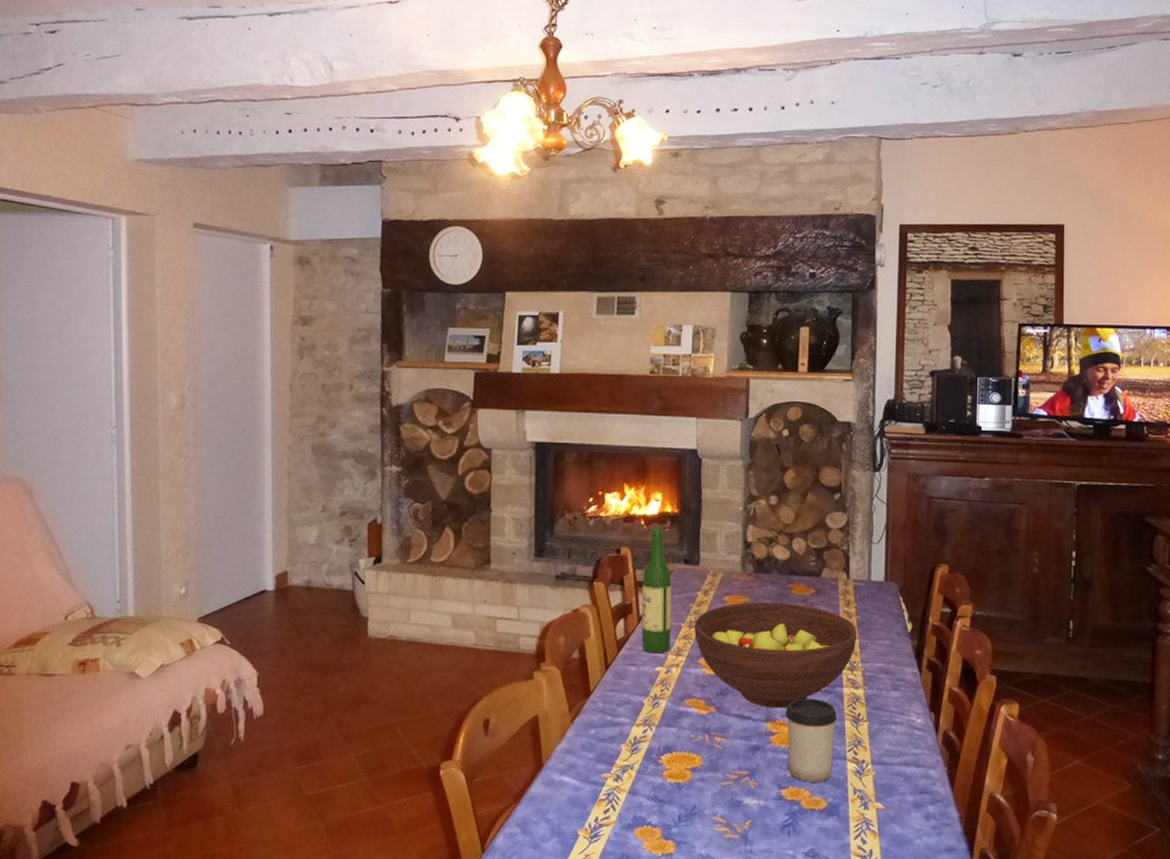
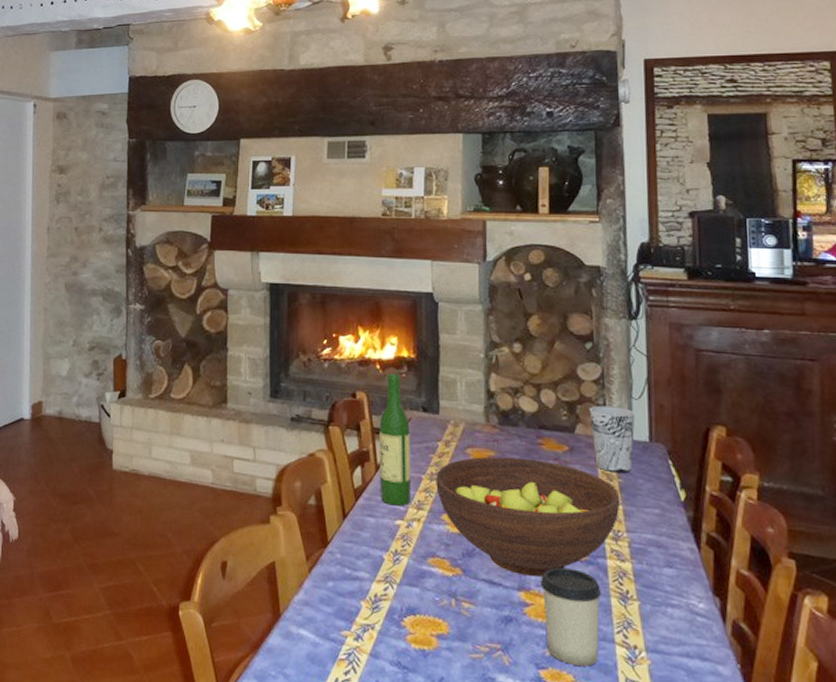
cup: none [834,551,874,610] -> present [589,405,635,473]

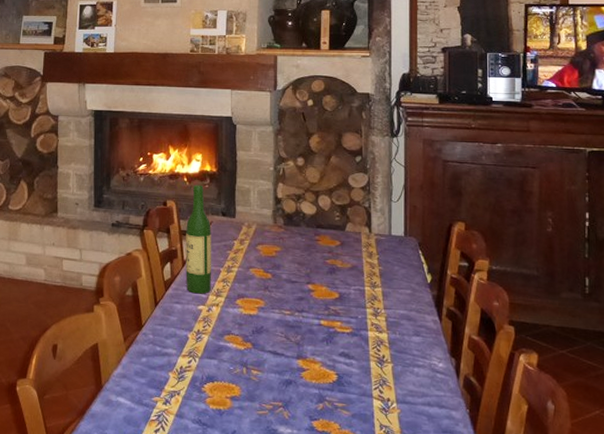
fruit bowl: present [436,456,621,578] -> none [232,251,380,348]
cup: present [540,567,601,666] -> none [314,339,362,417]
cup: present [589,405,635,473] -> none [357,207,394,262]

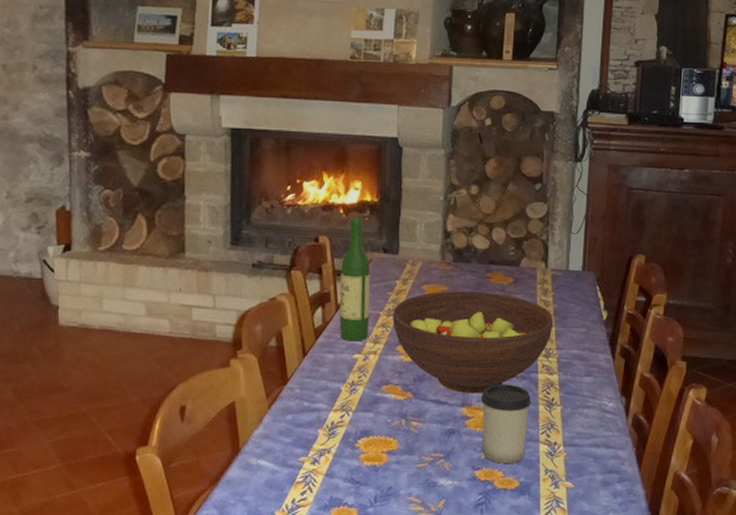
fruit bowl: none [232,251,380,348] -> present [392,291,554,394]
cup: none [314,339,362,417] -> present [480,384,531,463]

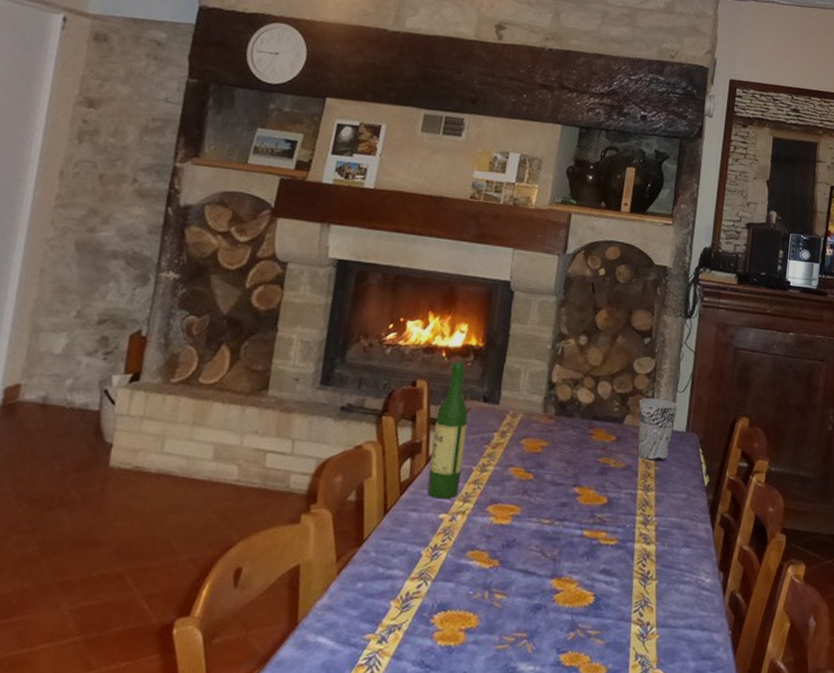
fruit bowl: present [392,291,554,394] -> none [485,447,655,564]
cup: present [480,384,531,463] -> none [570,553,626,646]
cup: none [533,240,573,299] -> present [638,397,678,461]

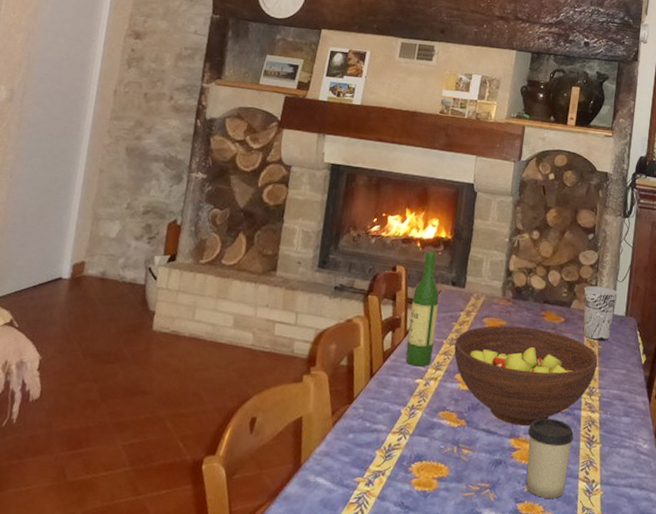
fruit bowl: none [485,447,655,564] -> present [454,325,598,427]
cup: none [570,553,626,646] -> present [526,418,574,499]

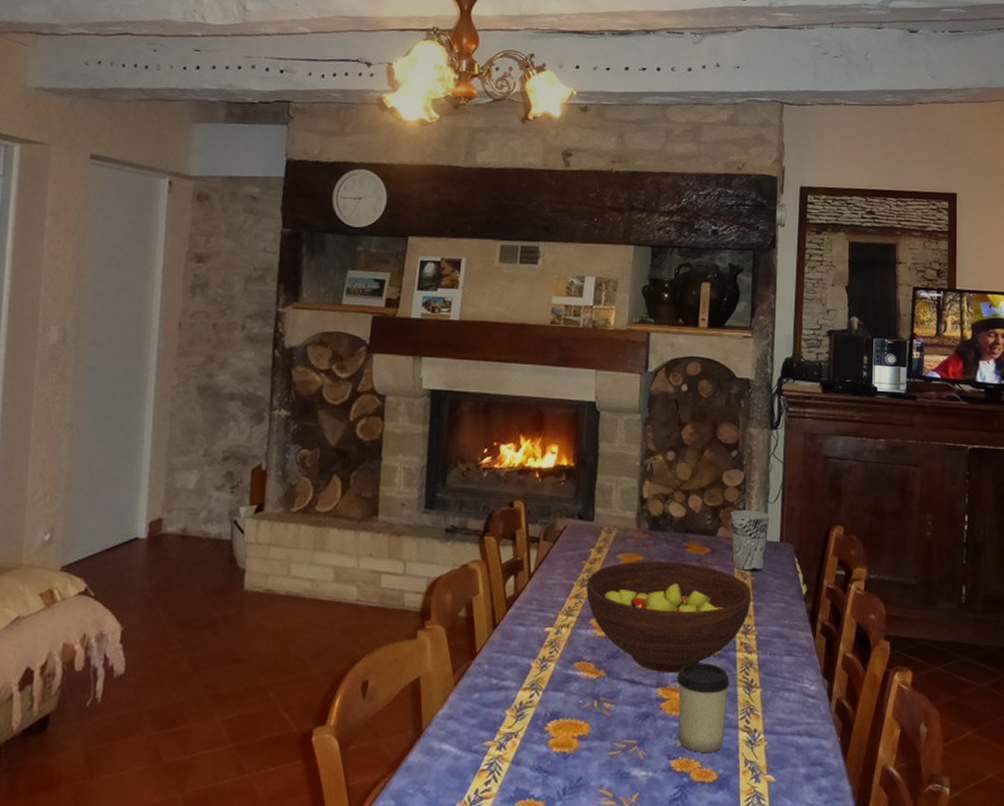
wine bottle: present [406,251,439,367] -> none [532,481,565,613]

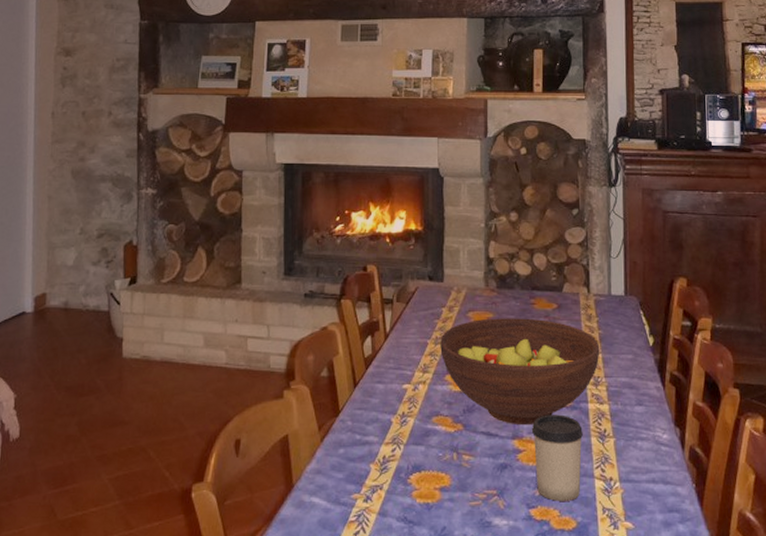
cup: present [730,509,770,571] -> none [574,265,613,324]

